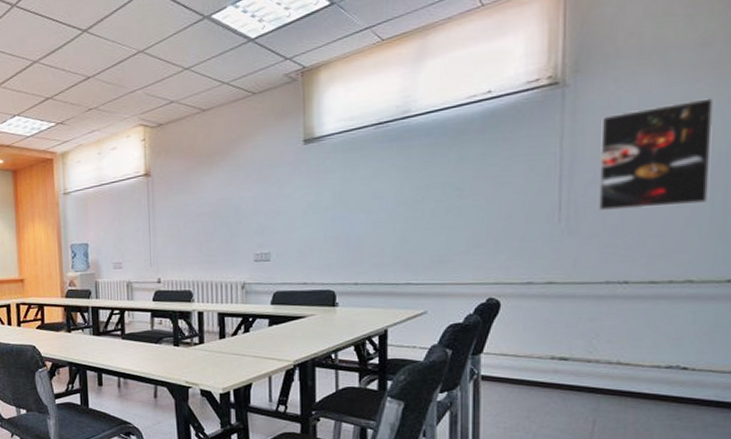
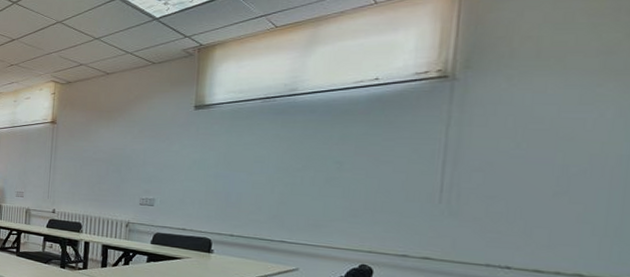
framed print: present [598,98,715,210] -> none [483,103,617,202]

